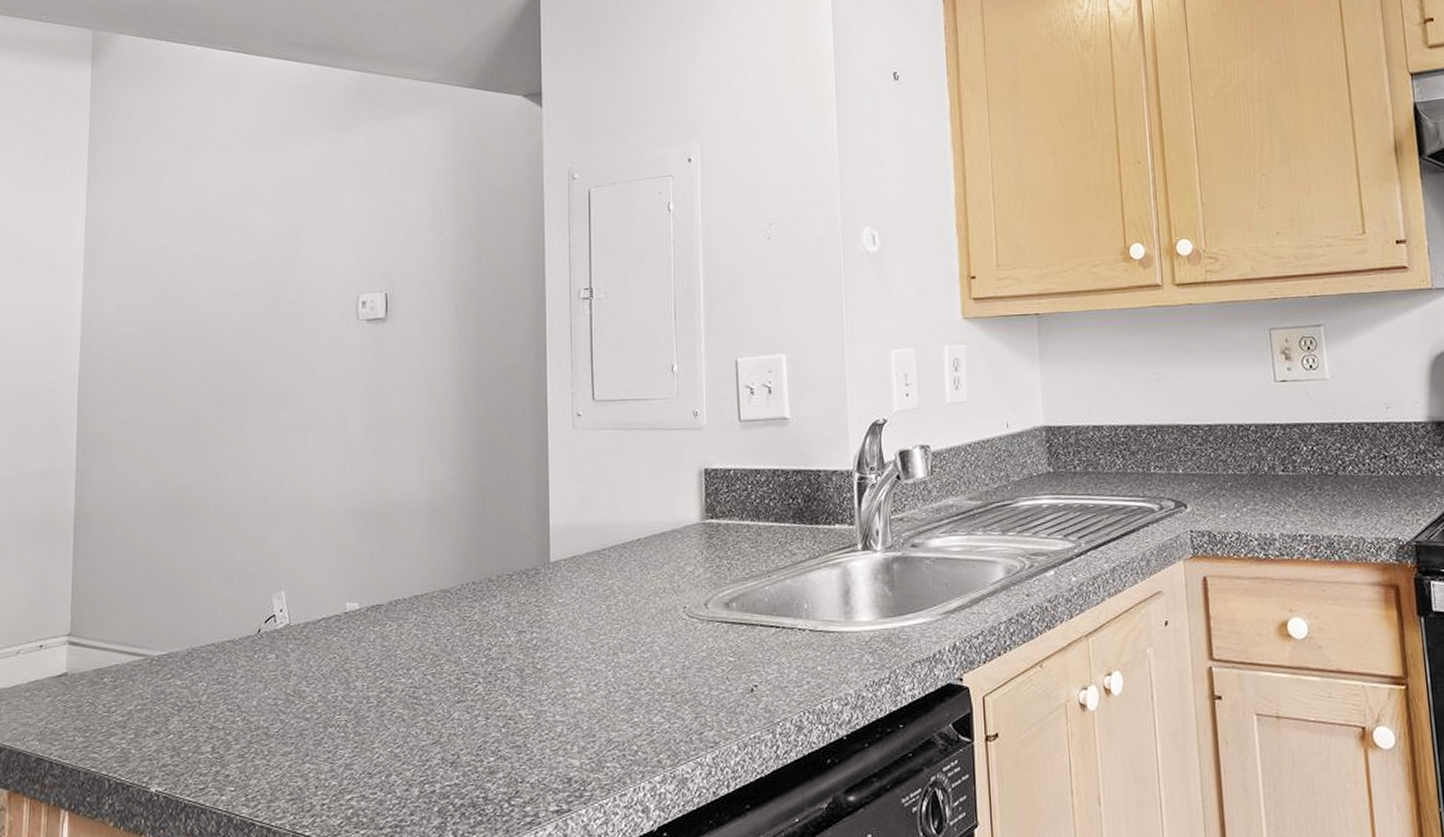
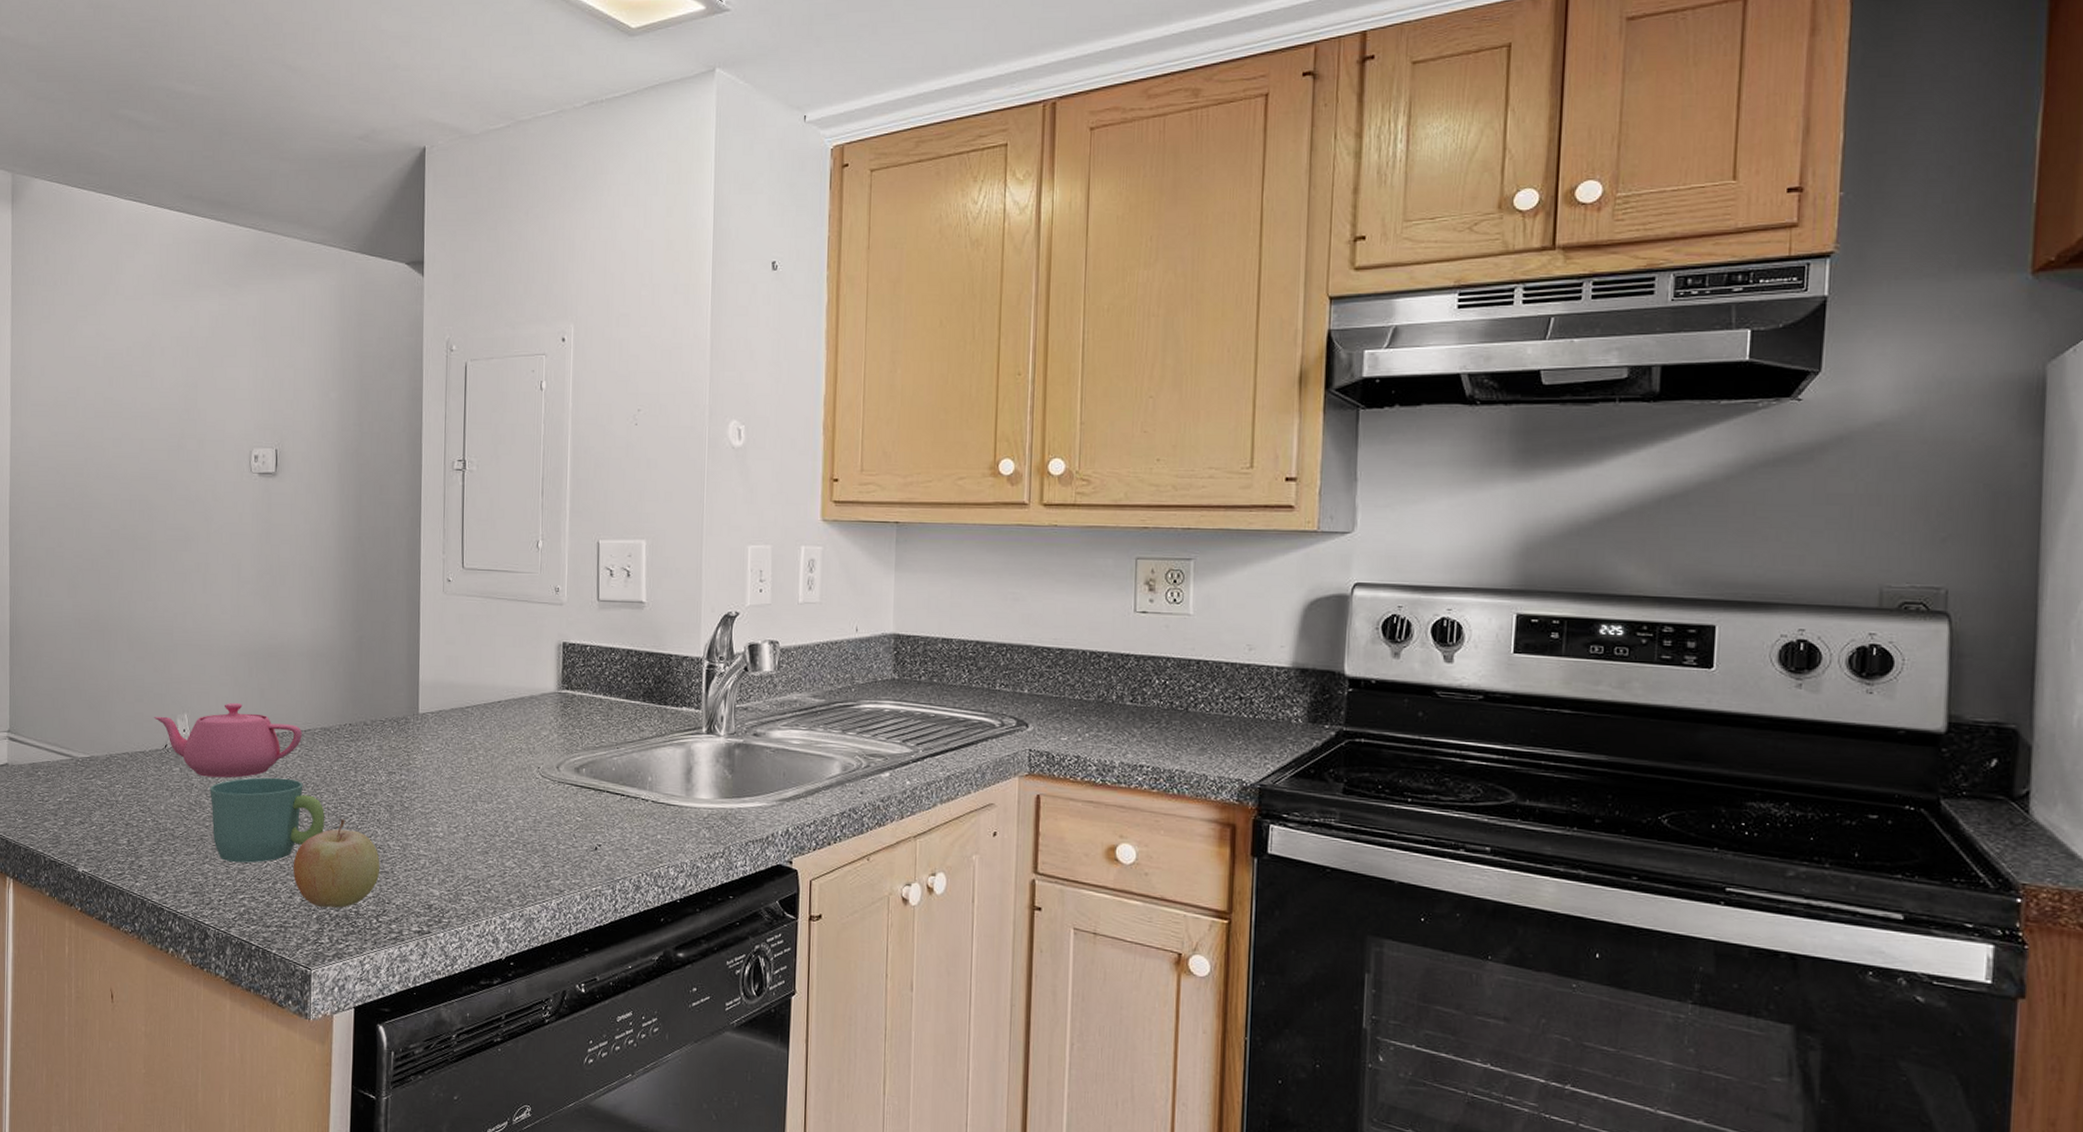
teapot: none [245,572,418,661] -> present [154,702,302,778]
mug: none [311,651,445,758] -> present [210,777,324,863]
fruit: none [409,691,510,797] -> present [293,819,380,908]

